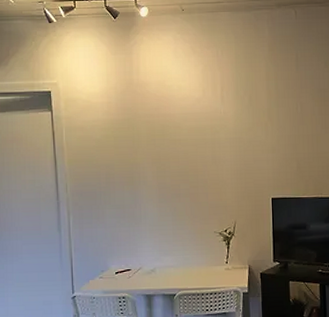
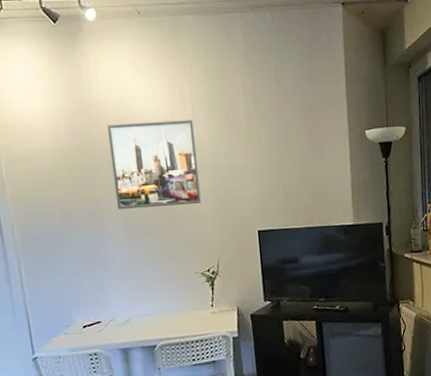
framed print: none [150,99,223,173] -> present [107,120,201,209]

